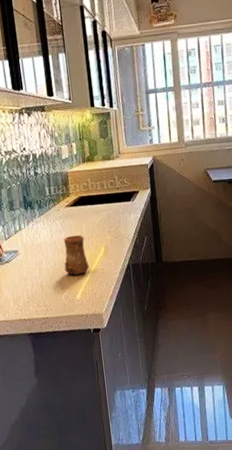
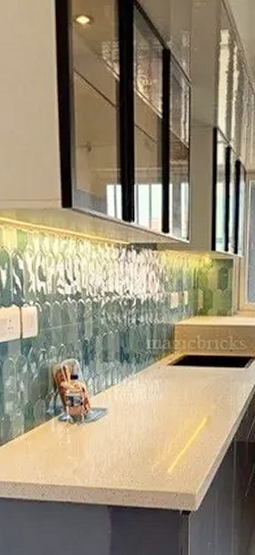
cup: present [63,234,90,276] -> none [158,399,187,446]

